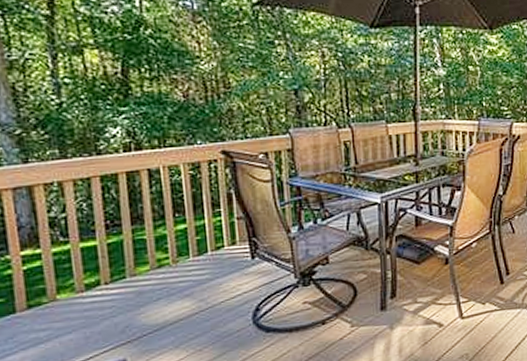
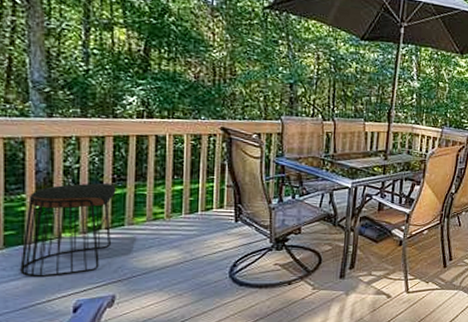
stool: none [14,231,113,349] -> present [20,183,116,278]

